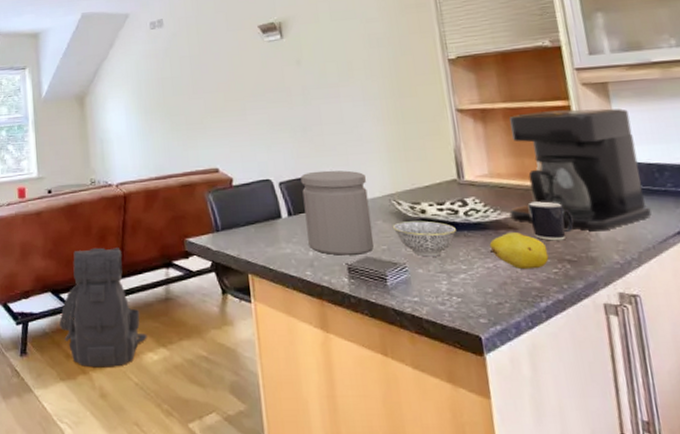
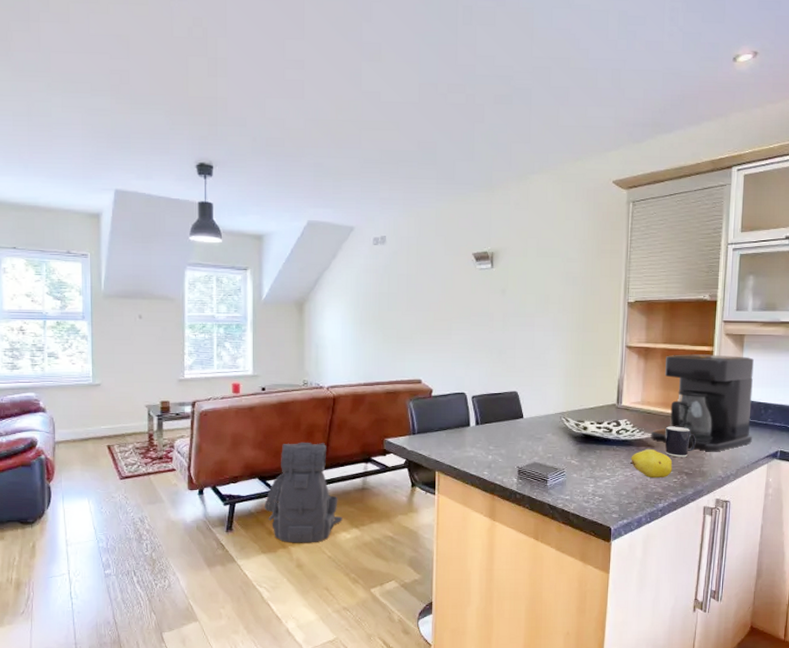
jar: present [300,170,375,256] -> none [489,389,544,460]
bowl: present [392,220,456,257] -> none [559,435,608,465]

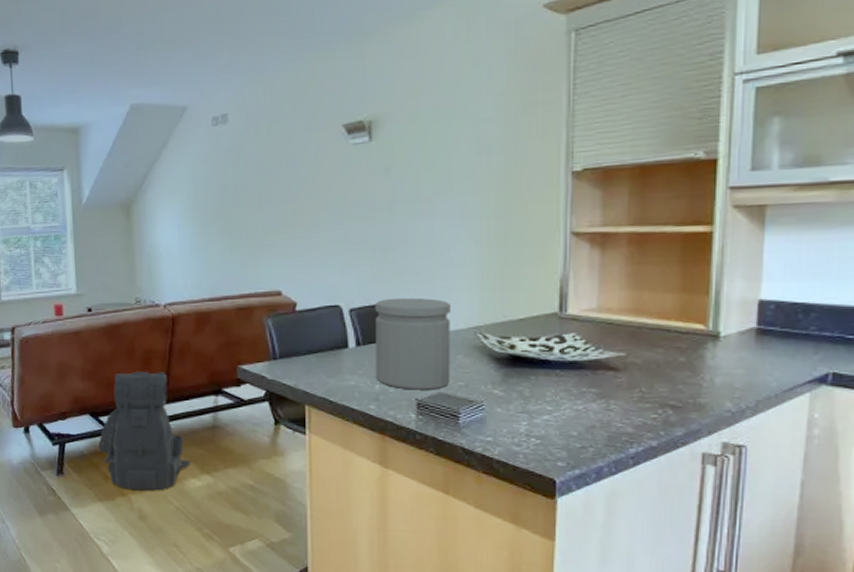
jar: none [489,389,544,460] -> present [375,297,451,390]
fruit: present [630,448,673,478] -> none [583,372,650,414]
coffee maker: present [651,354,754,452] -> none [615,236,783,376]
mug: present [665,426,696,458] -> none [636,341,687,384]

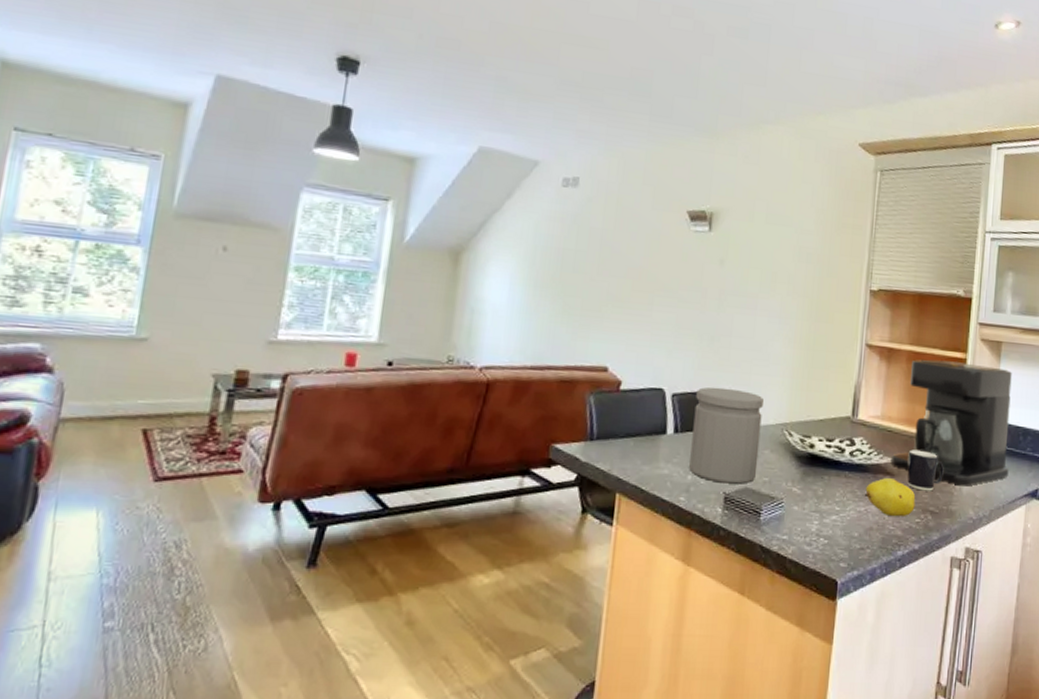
backpack: present [97,371,191,491] -> none [368,441,481,589]
fruit: none [583,372,650,414] -> present [865,477,916,517]
coffee maker: none [615,236,783,376] -> present [892,359,1012,486]
mug: none [636,341,687,384] -> present [907,449,944,491]

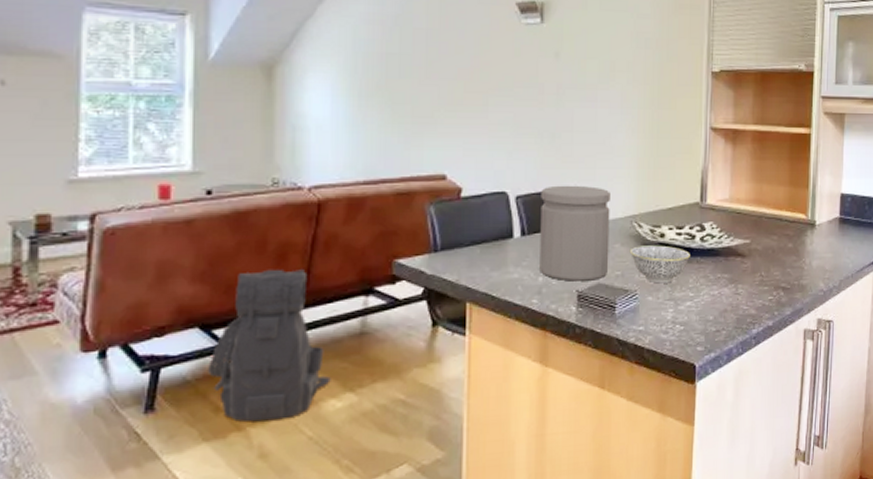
backpack: none [368,441,481,589] -> present [206,269,331,422]
bowl: none [778,454,839,495] -> present [629,245,690,284]
fruit: present [865,477,916,517] -> none [718,258,767,297]
coffee maker: present [892,359,1012,486] -> none [742,138,856,260]
mug: present [907,449,944,491] -> none [758,229,793,269]

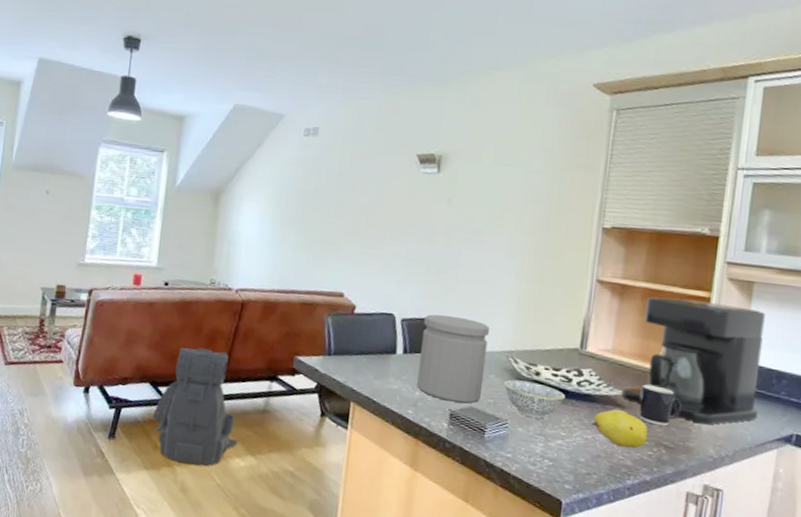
fruit: none [718,258,767,297] -> present [593,409,649,448]
coffee maker: none [742,138,856,260] -> present [622,296,766,425]
mug: none [758,229,793,269] -> present [639,384,681,426]

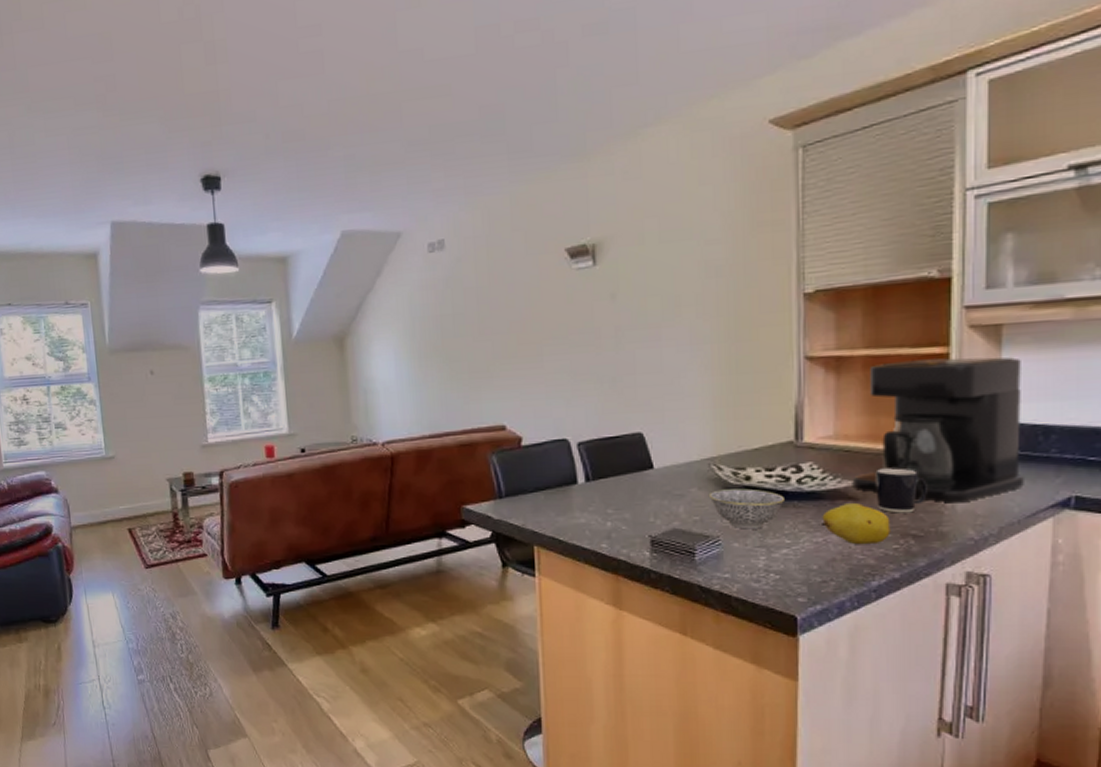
backpack: present [152,347,238,466] -> none [314,514,415,642]
jar: present [417,314,489,404] -> none [604,429,685,527]

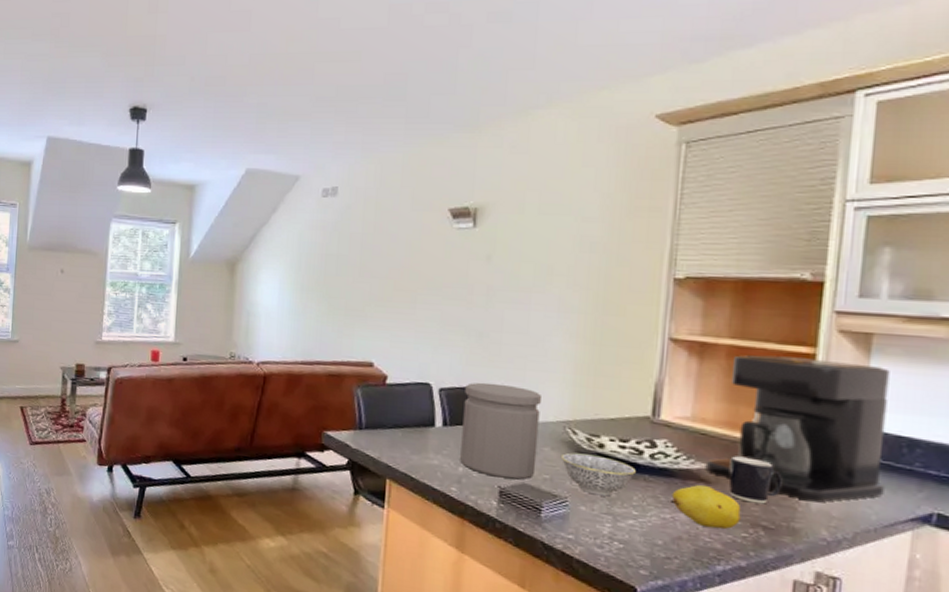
jar: none [604,429,685,527] -> present [460,382,541,480]

